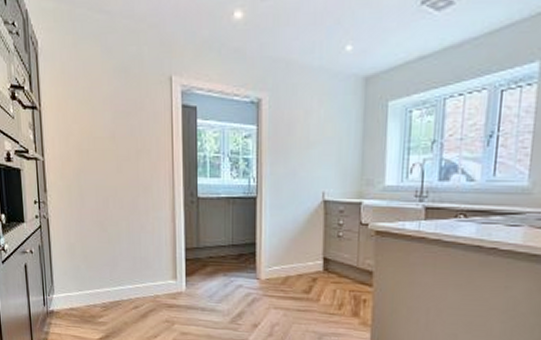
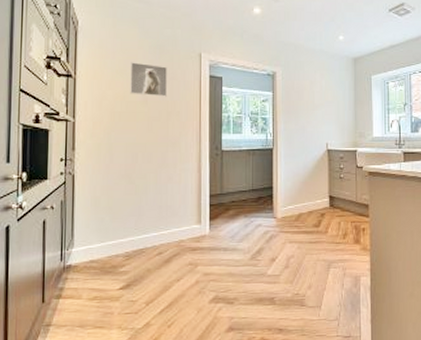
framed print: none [95,90,135,132] -> present [130,62,167,97]

